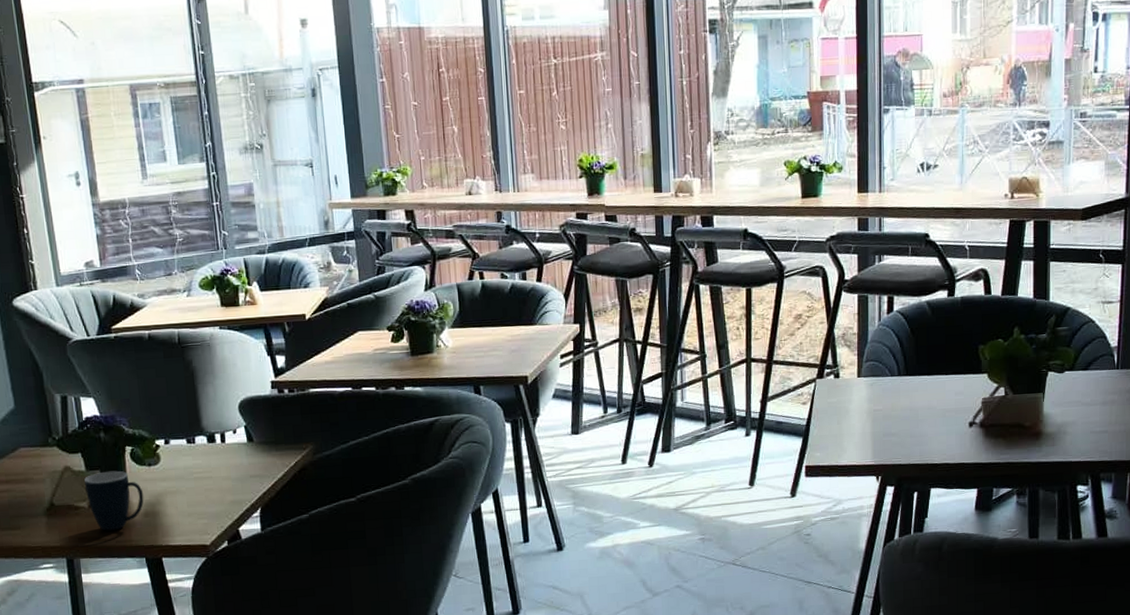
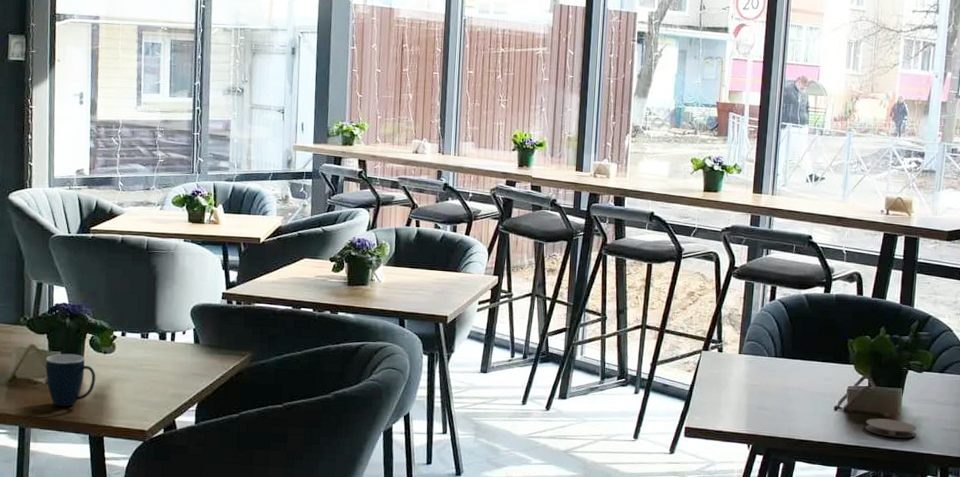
coaster: none [1005,428,1062,449] -> present [865,418,917,438]

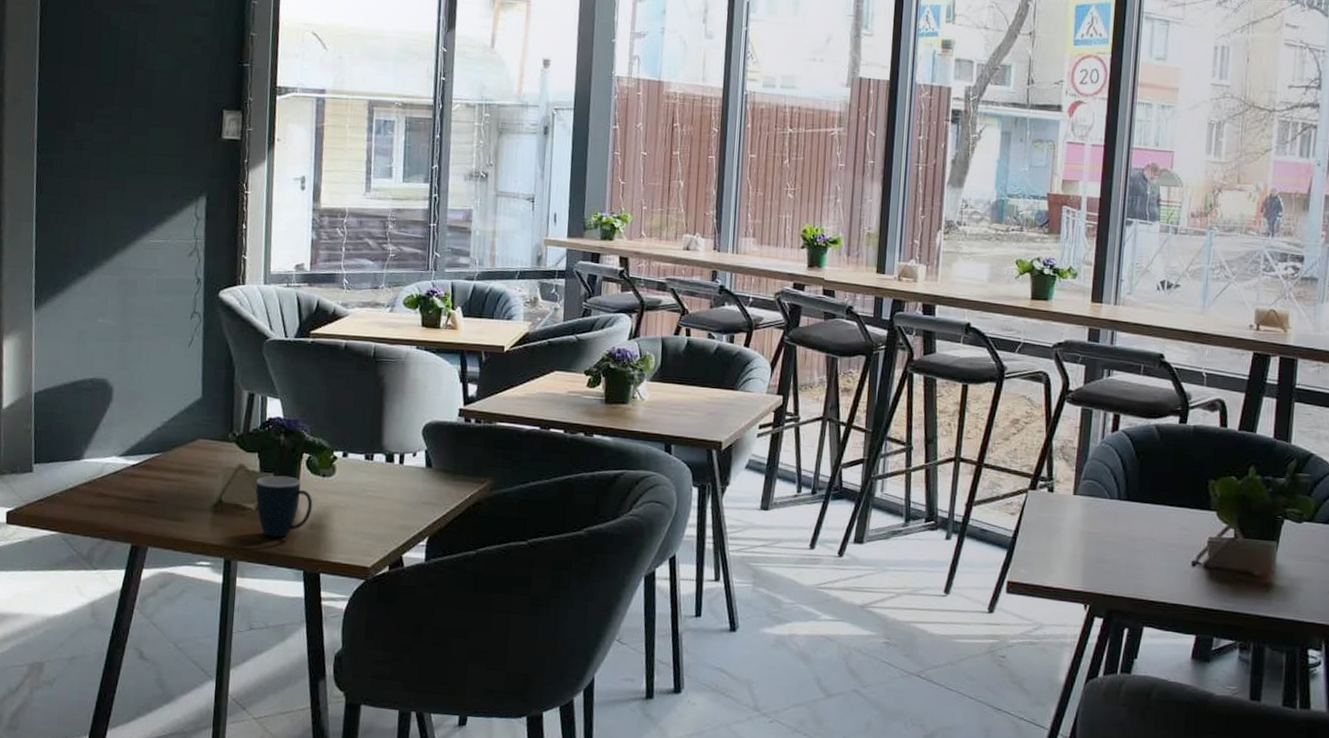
coaster: present [865,418,917,438] -> none [1230,577,1295,603]

